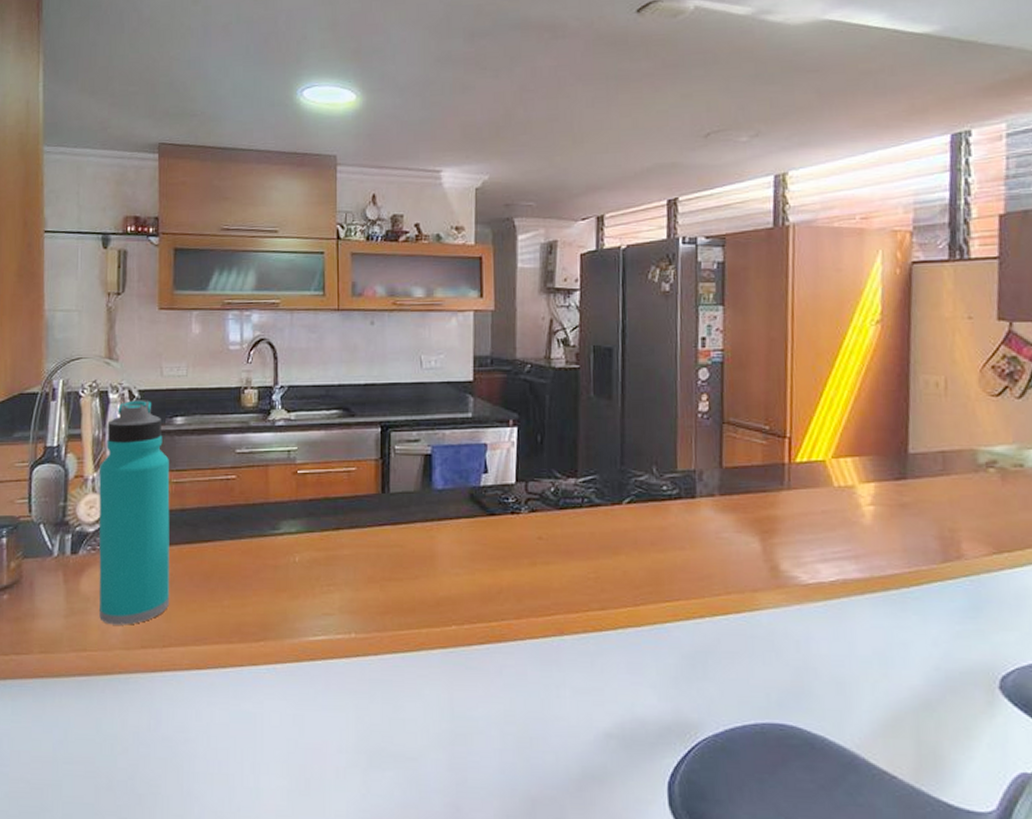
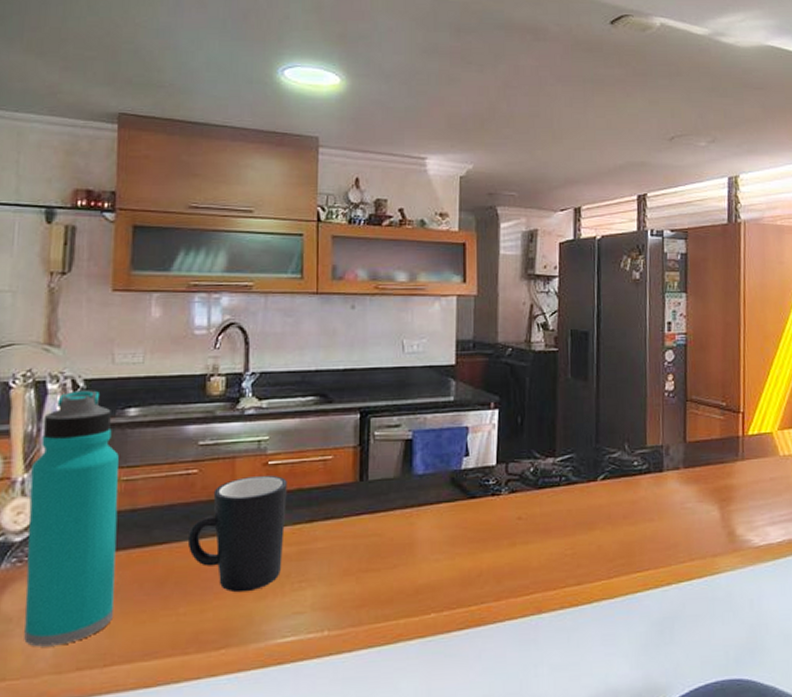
mug: none [229,483,315,591] -> present [187,475,287,593]

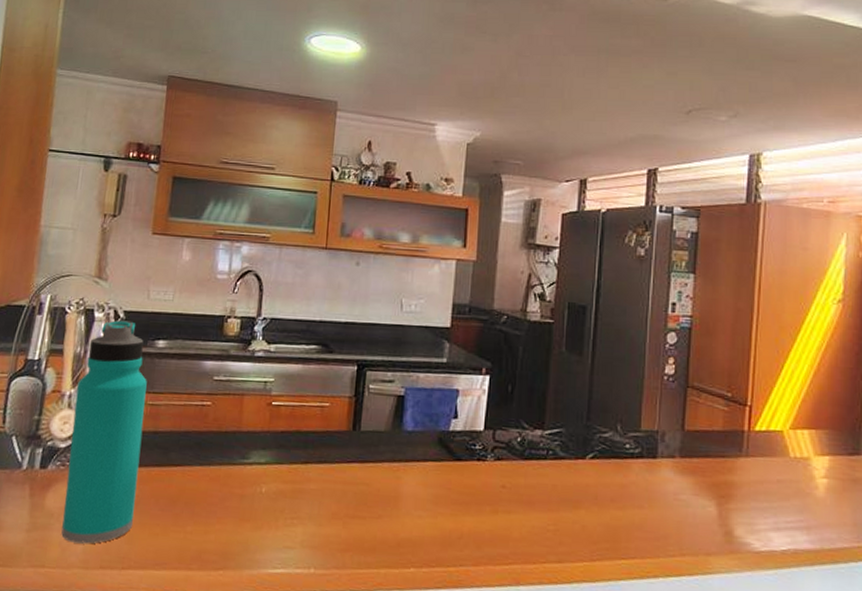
mug: present [187,475,287,593] -> none [198,413,287,521]

